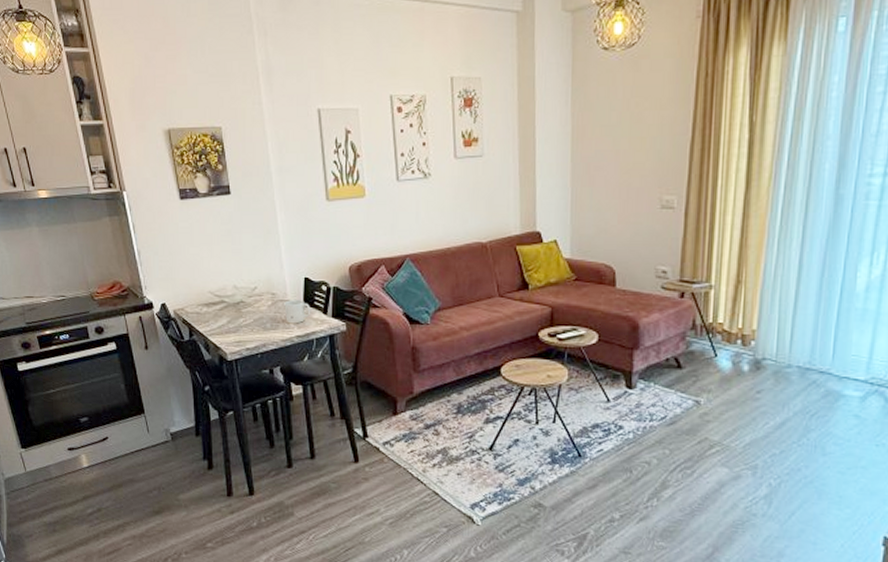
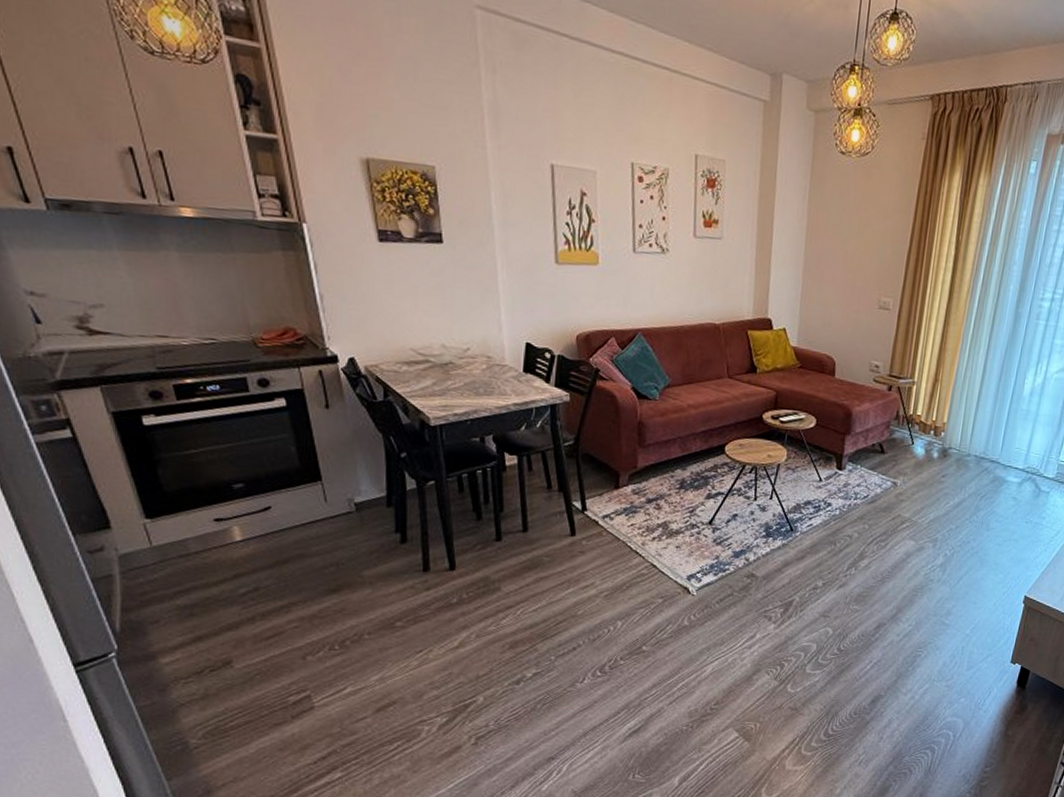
mug: present [283,299,311,324] -> none [499,364,532,391]

